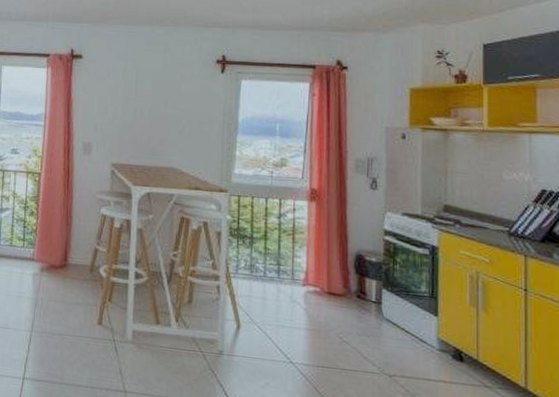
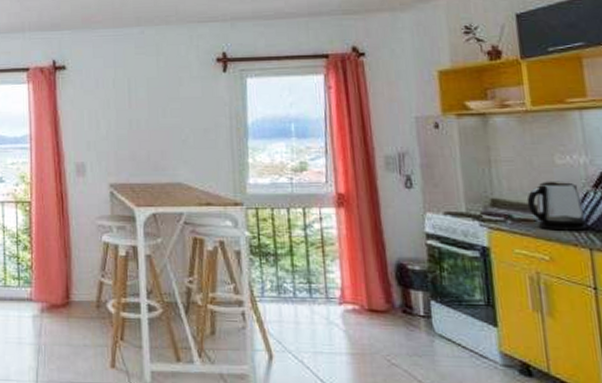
kettle: none [475,193,524,240] -> present [526,181,587,232]

